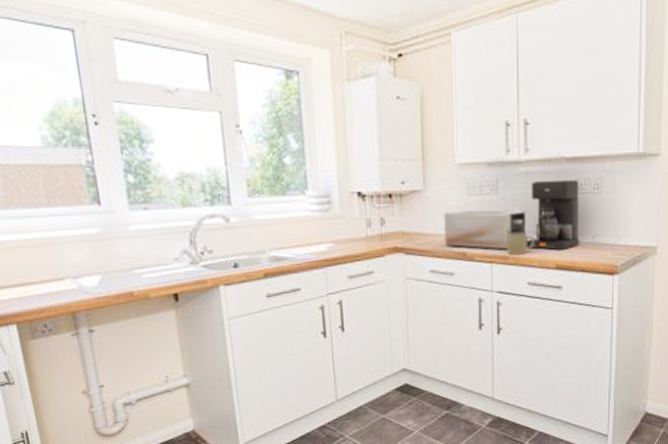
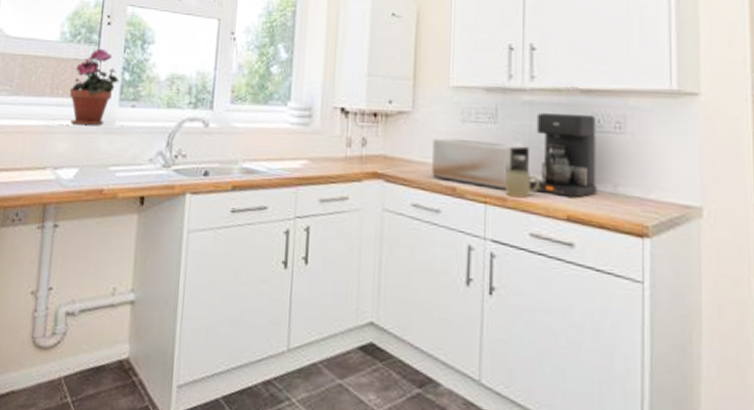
potted plant: none [68,151,124,235] -> present [69,48,120,127]

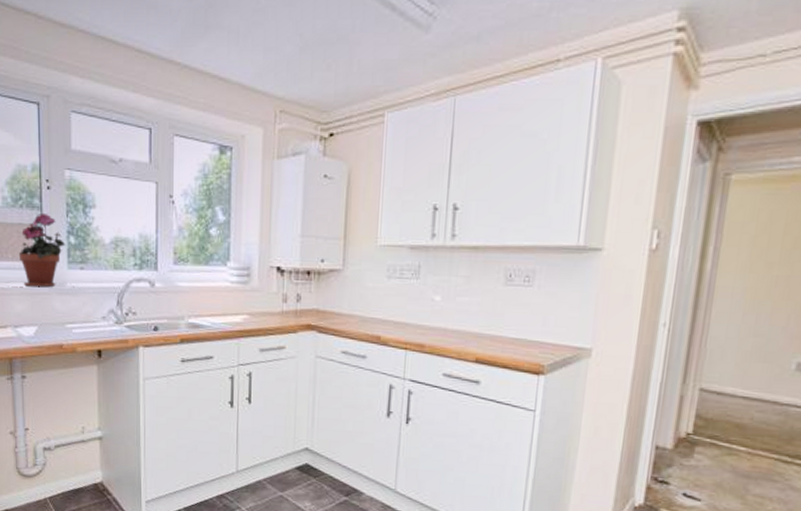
toaster: present [432,138,529,192] -> none [359,293,447,339]
mug: present [506,168,539,199] -> none [424,319,454,344]
coffee maker: present [528,113,598,199] -> none [444,268,508,344]

